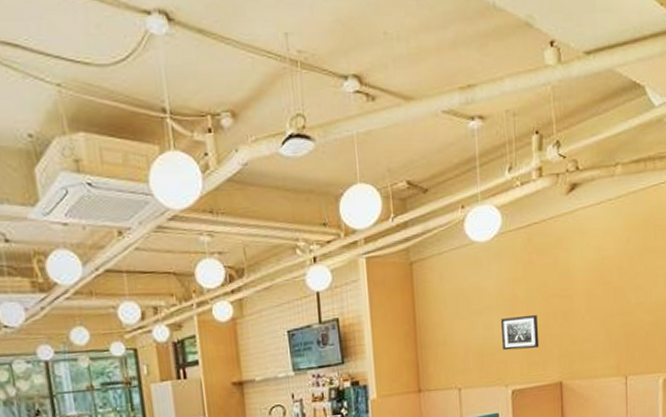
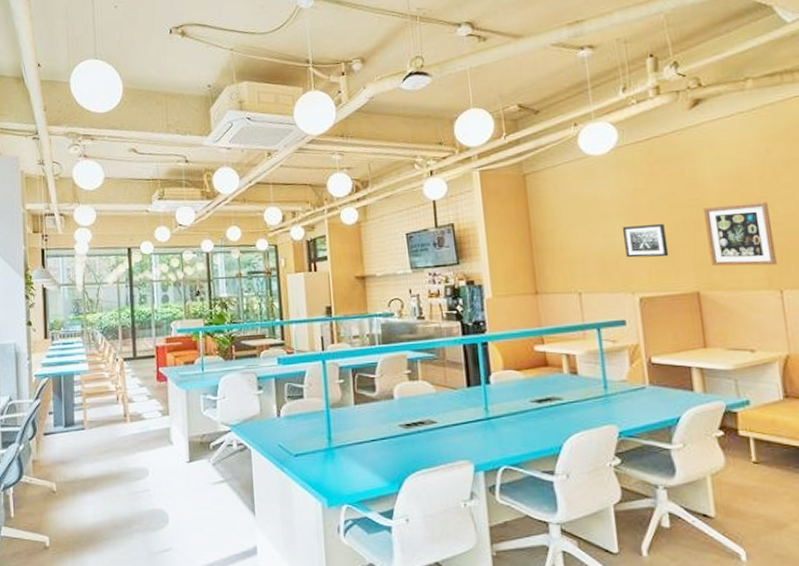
wall art: none [570,292,625,356] -> present [703,202,777,266]

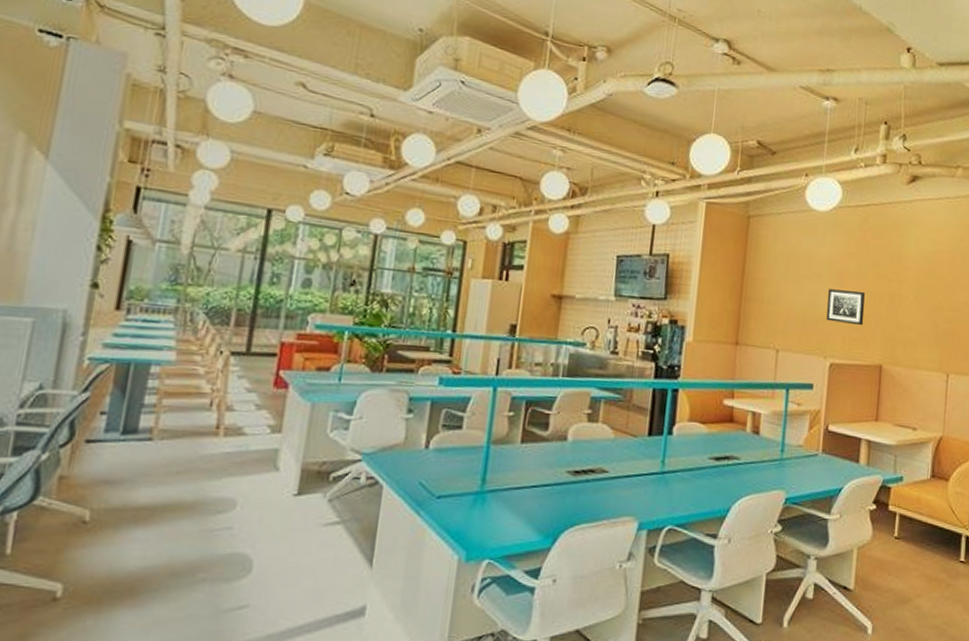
wall art: present [703,202,777,266] -> none [896,283,953,349]

